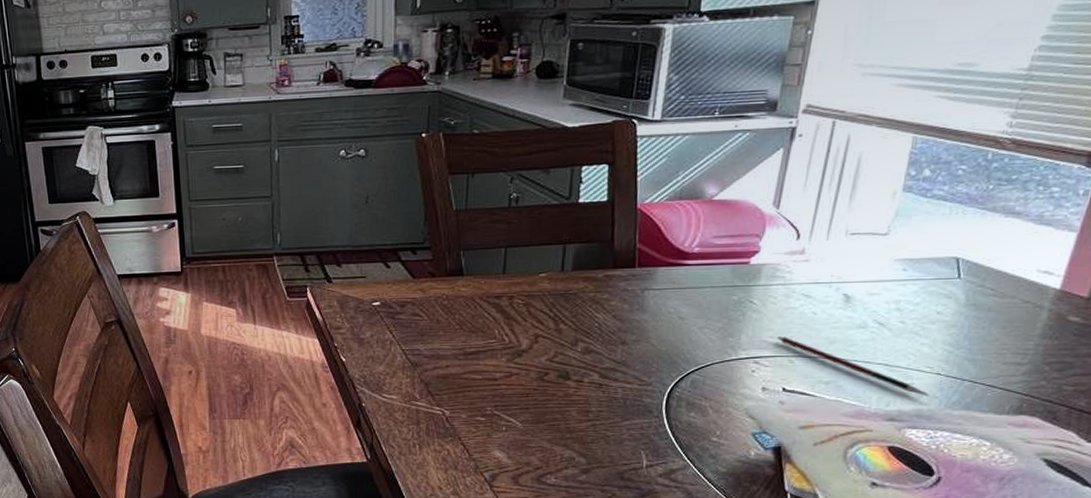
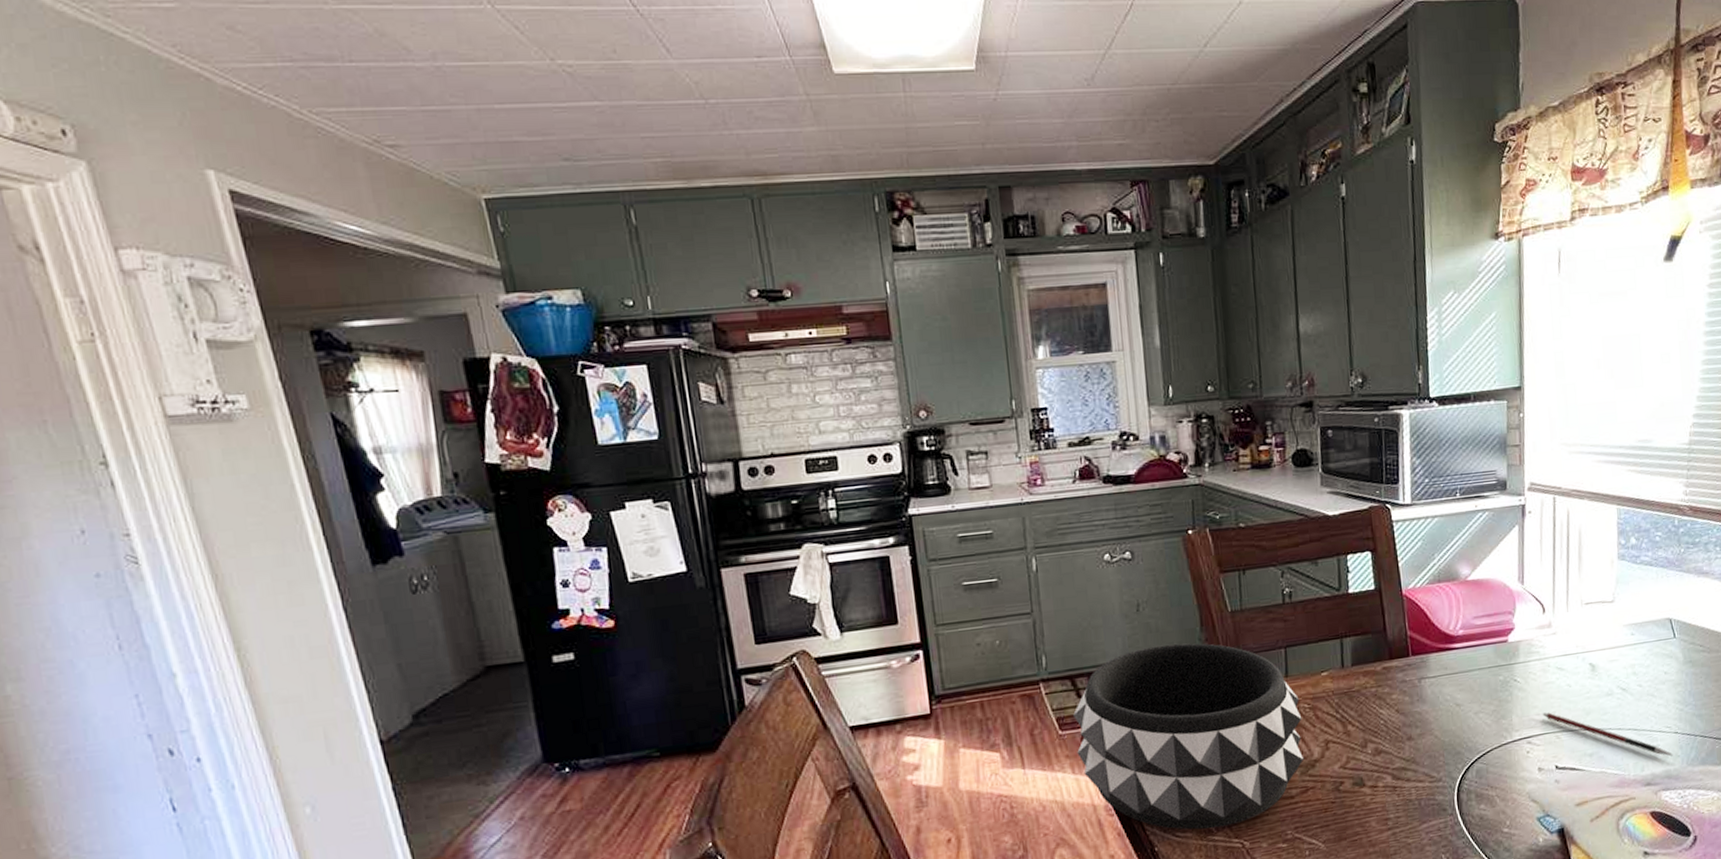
decorative bowl: none [301,234,515,395] -> present [1073,643,1303,830]

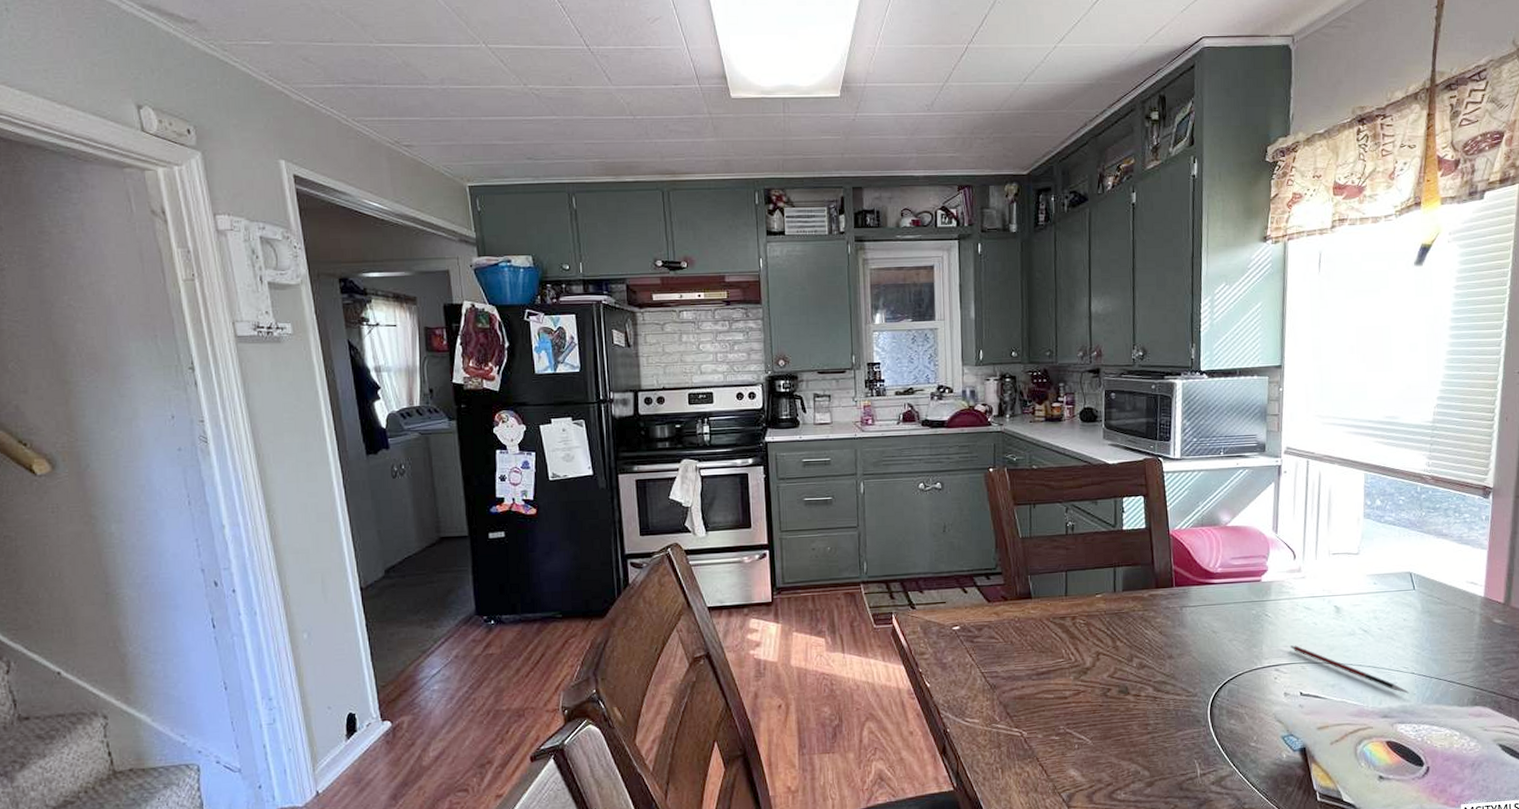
decorative bowl: present [1073,643,1303,830] -> none [886,561,1078,718]

